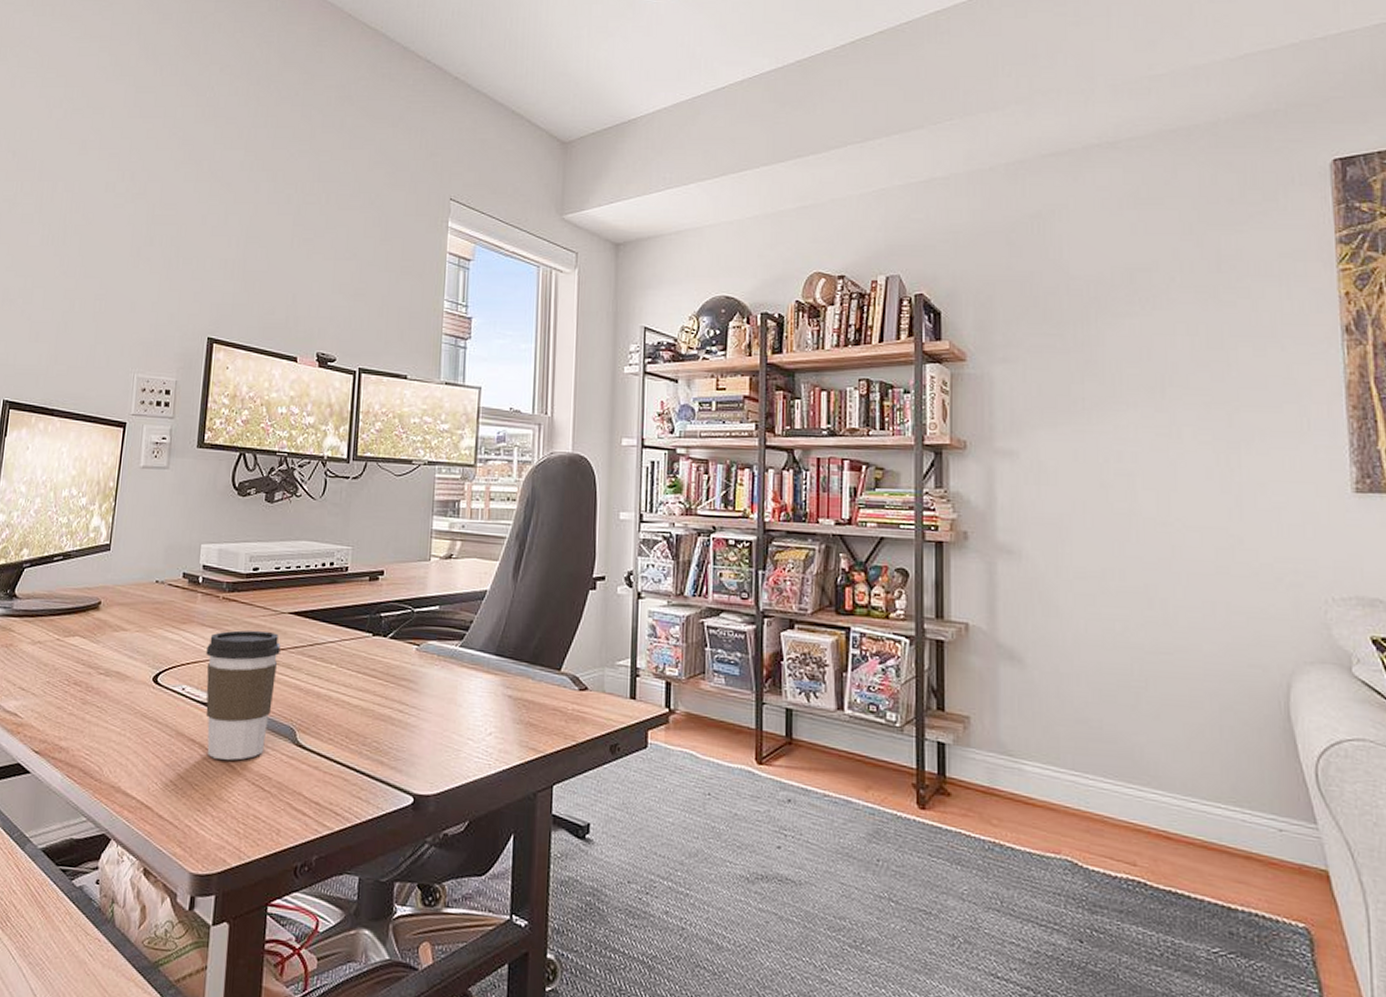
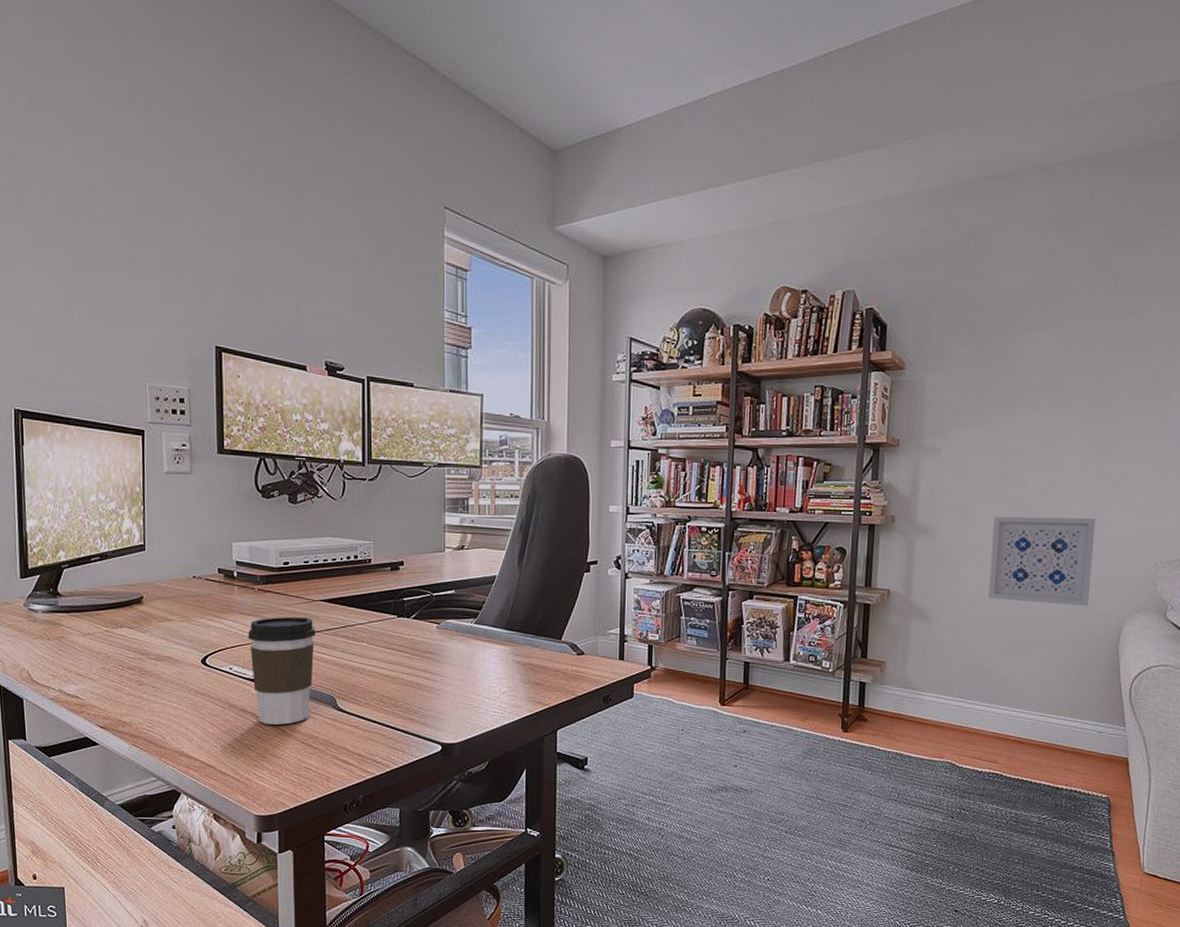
wall art: none [1097,535,1239,655] -> present [988,516,1096,607]

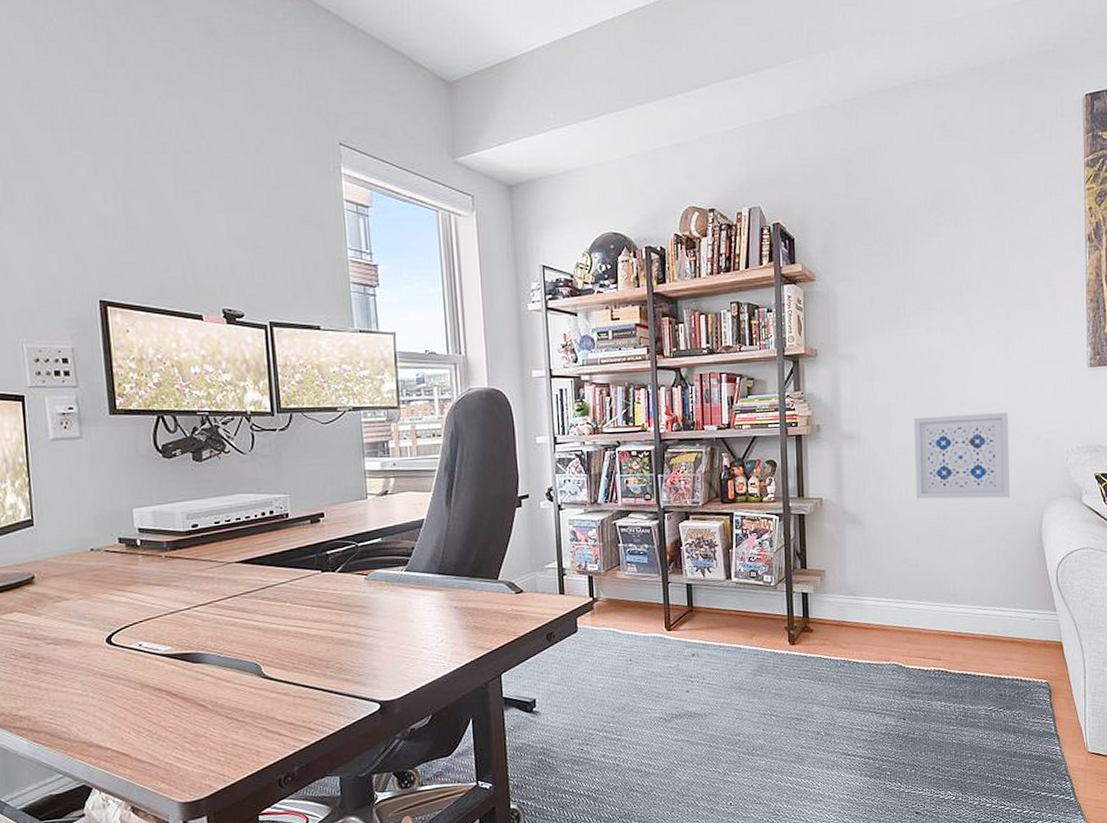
coffee cup: present [248,616,316,725] -> none [157,581,234,702]

